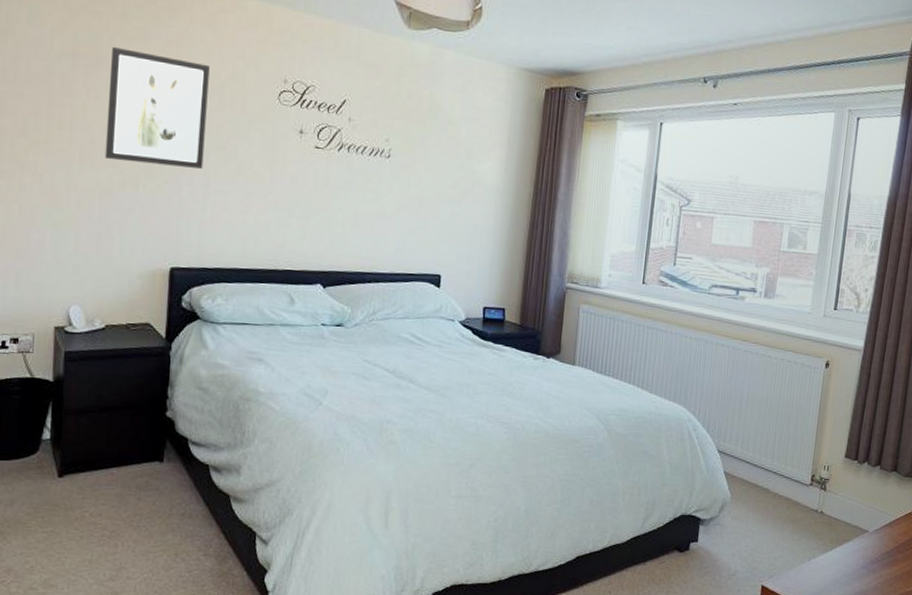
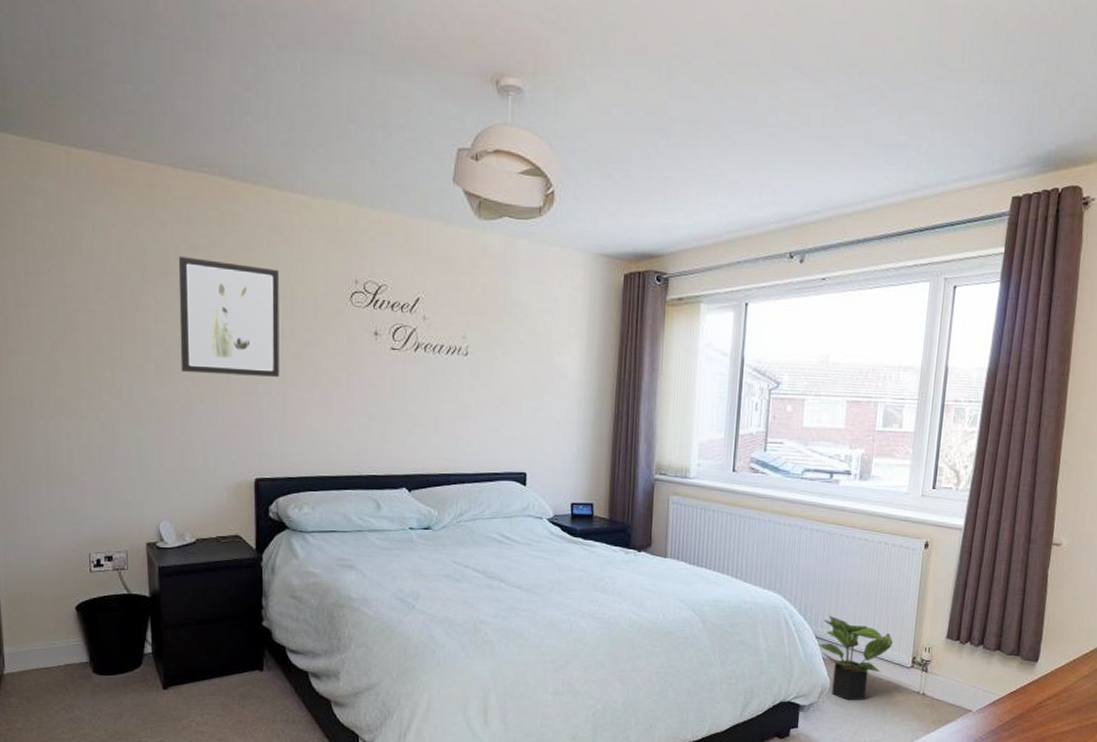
potted plant: none [720,429,793,517] -> present [818,615,893,701]

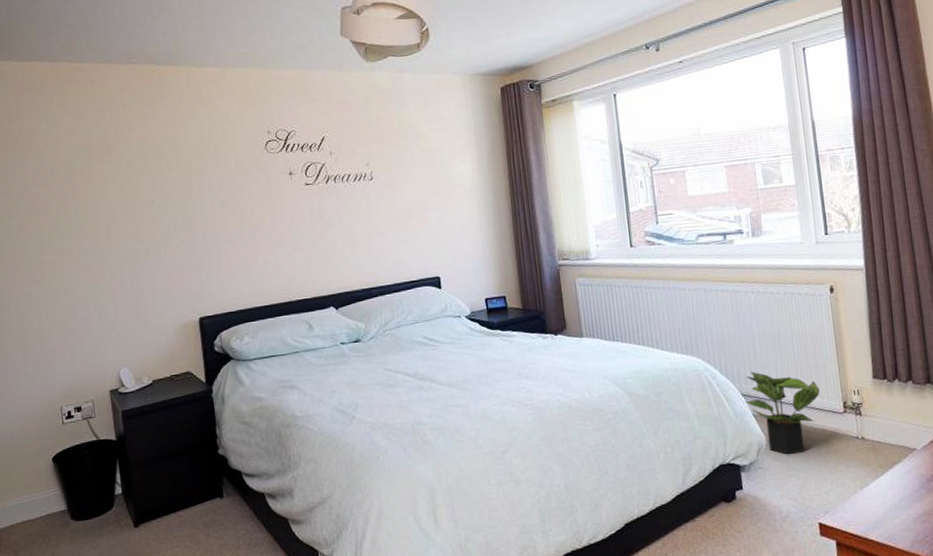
wall art: present [178,255,280,377] -> none [118,132,212,233]

